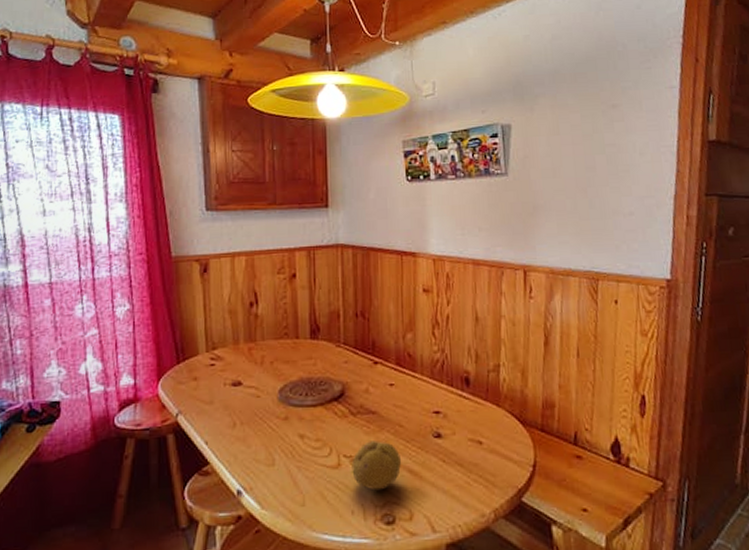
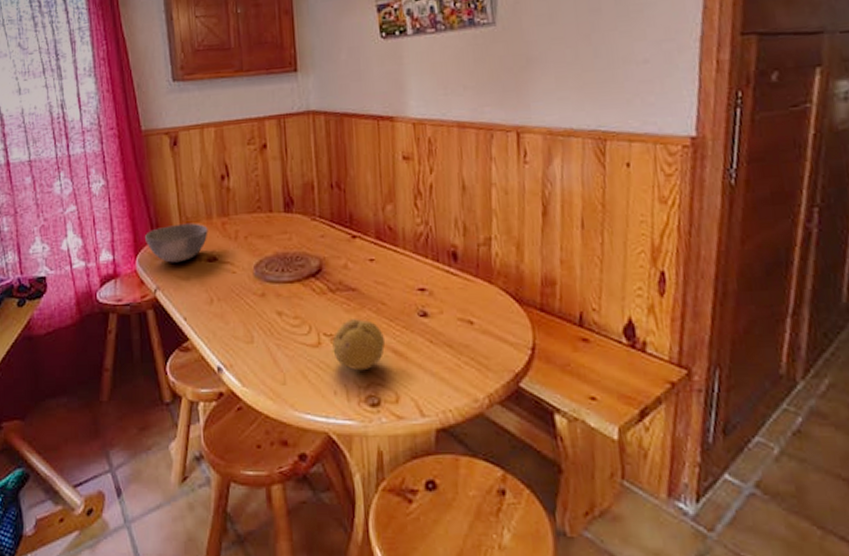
bowl: none [168,348,234,387] -> present [144,223,208,263]

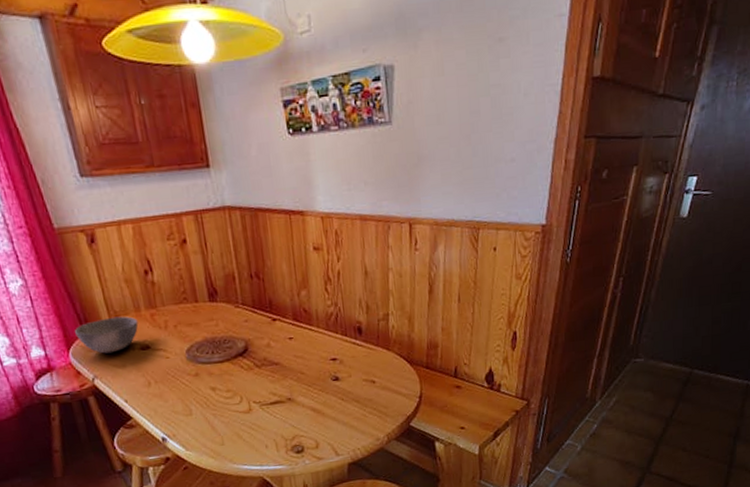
fruit: present [332,319,386,371] -> none [261,387,306,428]

